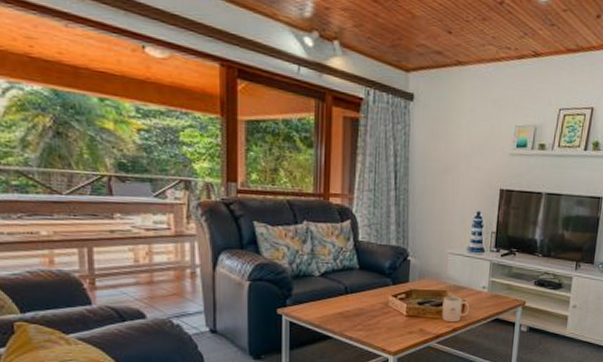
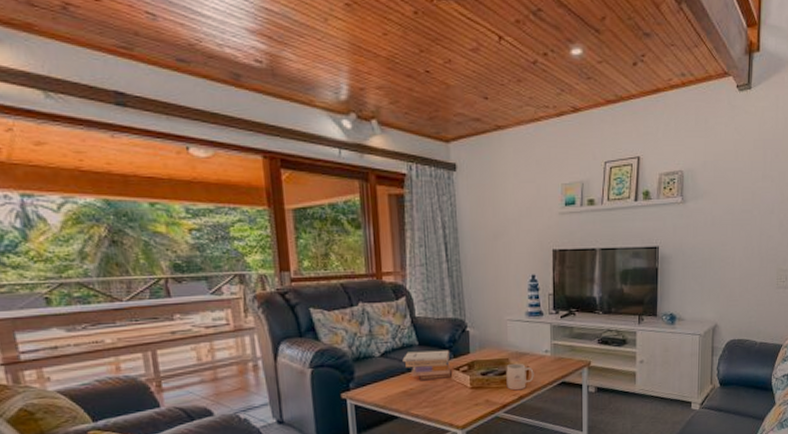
books: none [341,274,389,305] -> present [402,349,452,381]

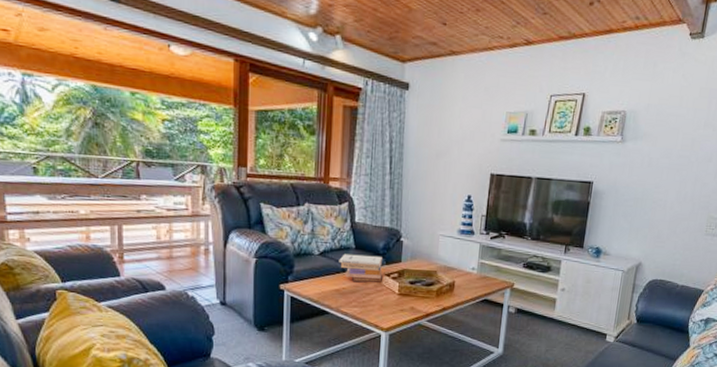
mug: present [506,363,534,391] -> none [432,276,459,302]

